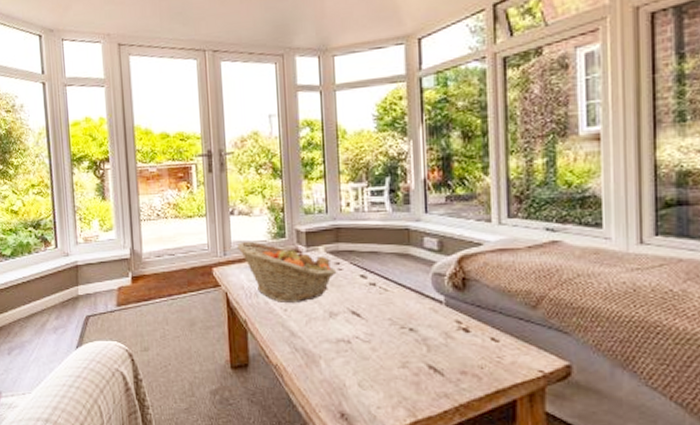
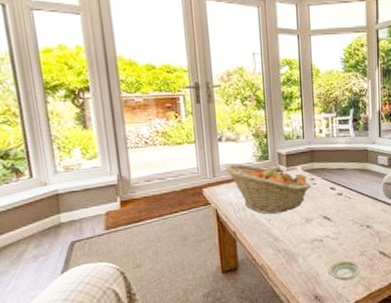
saucer: none [358,371,401,399] -> present [328,260,360,281]

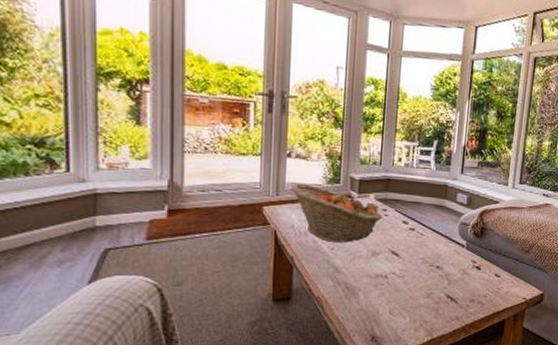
saucer: present [328,260,360,281] -> none [389,301,425,323]

